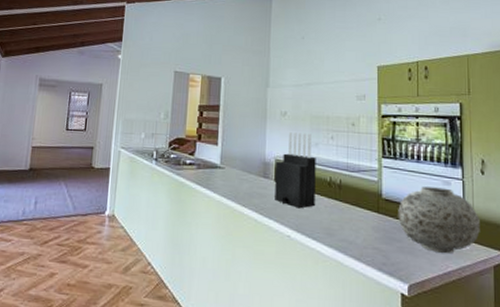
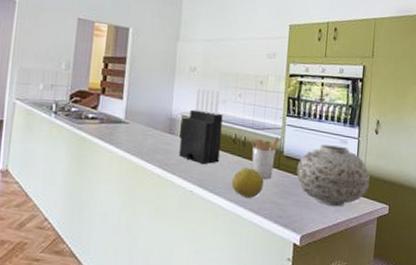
fruit: none [329,211,364,243] -> present [231,168,264,198]
utensil holder: none [344,179,376,223] -> present [248,137,279,179]

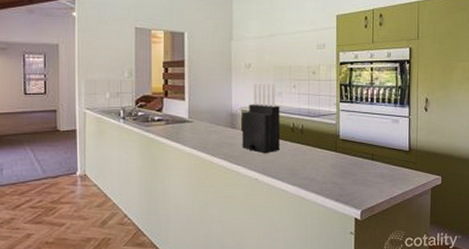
fruit: present [231,168,264,198] -> none [293,153,323,180]
utensil holder: present [248,137,279,179] -> none [306,122,335,162]
vase: present [296,144,370,207] -> none [353,125,422,182]

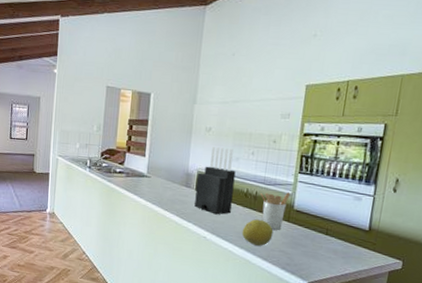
fruit: none [293,153,323,180] -> present [242,219,273,246]
utensil holder: none [306,122,335,162] -> present [259,192,291,230]

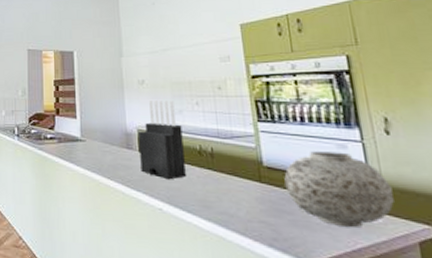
fruit: present [242,219,273,246] -> none [205,182,246,216]
utensil holder: present [259,192,291,230] -> none [216,145,254,194]
vase: none [306,201,384,260] -> present [284,151,394,229]

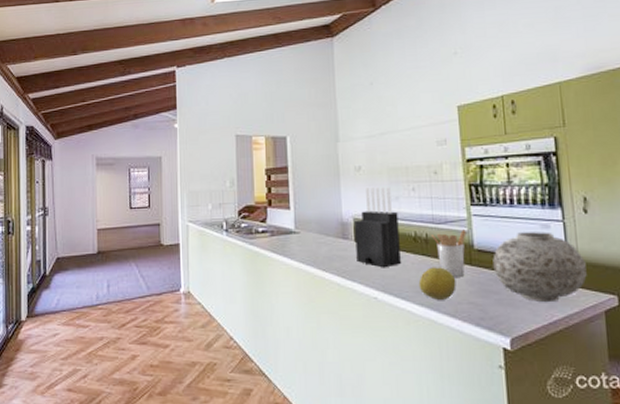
fruit: none [205,182,246,216] -> present [418,267,457,300]
utensil holder: none [216,145,254,194] -> present [430,229,467,277]

